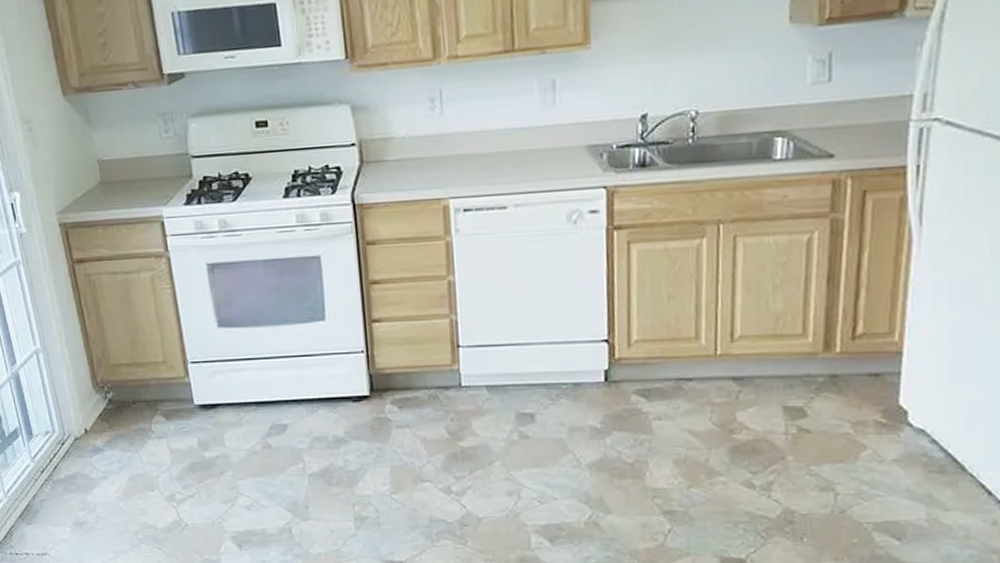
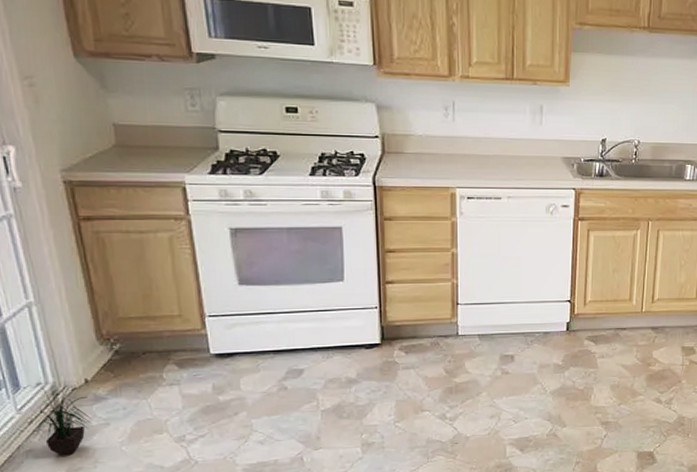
potted plant: none [43,423,92,507] -> present [31,375,92,455]

